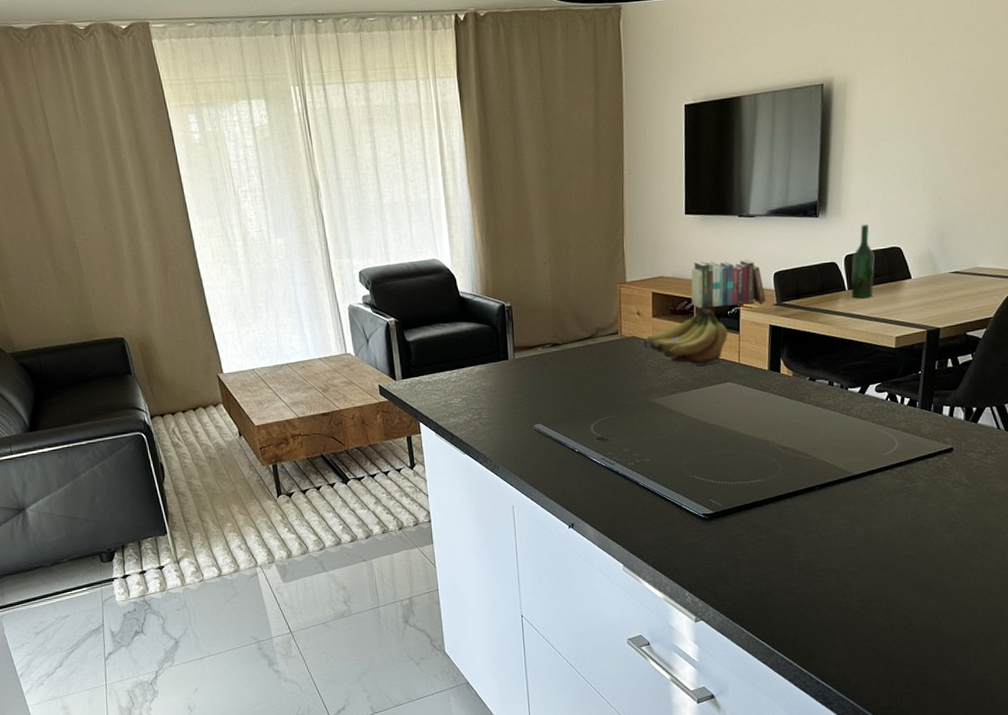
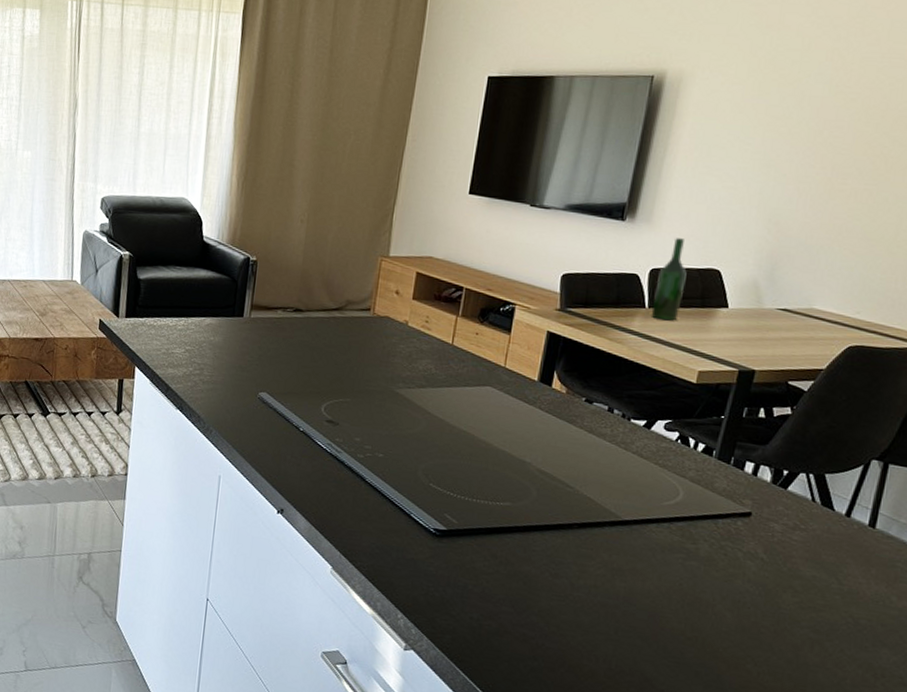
fruit: present [643,308,728,365] -> none [396,300,497,363]
books: present [691,260,766,309] -> none [460,248,548,306]

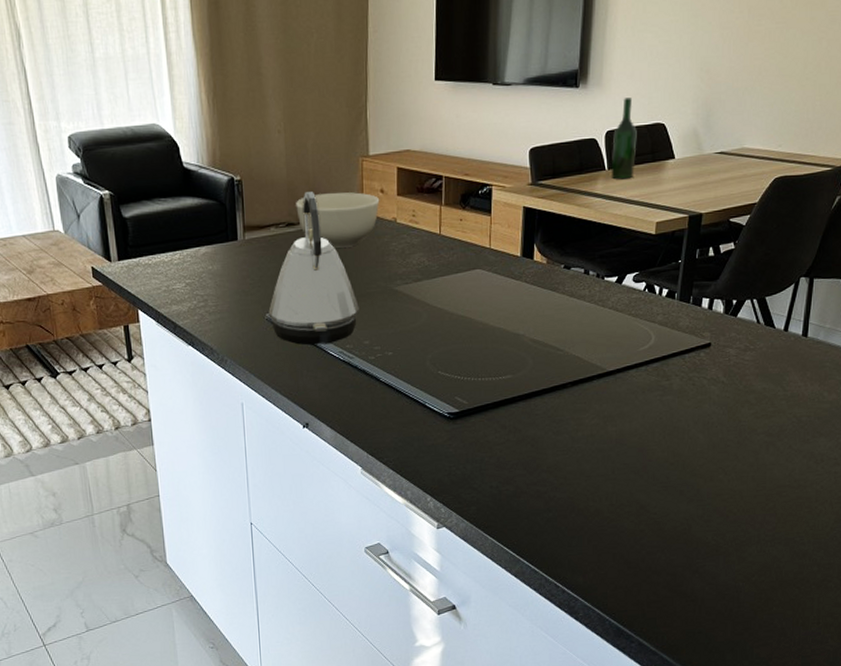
kettle: none [261,282,356,434] -> present [268,192,359,345]
bowl: none [306,285,394,342] -> present [296,192,380,248]

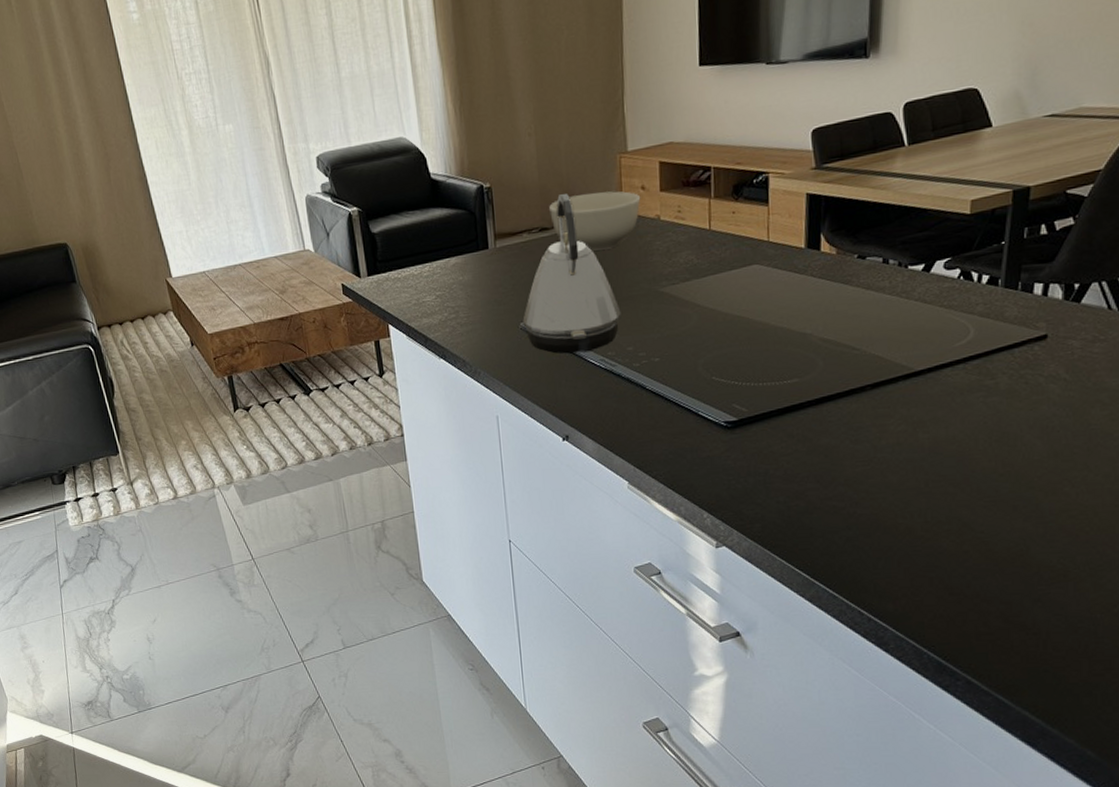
wine bottle: present [611,98,637,179] -> none [912,63,943,155]

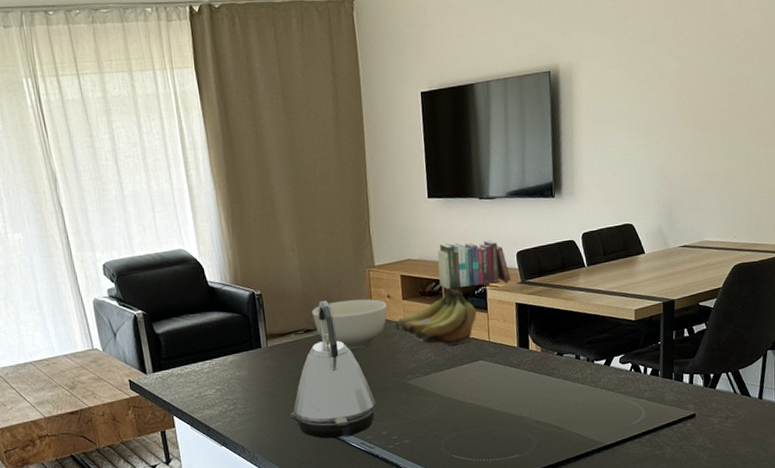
fruit: none [649,177,754,246] -> present [394,289,477,345]
books: none [707,116,802,179] -> present [437,240,511,290]

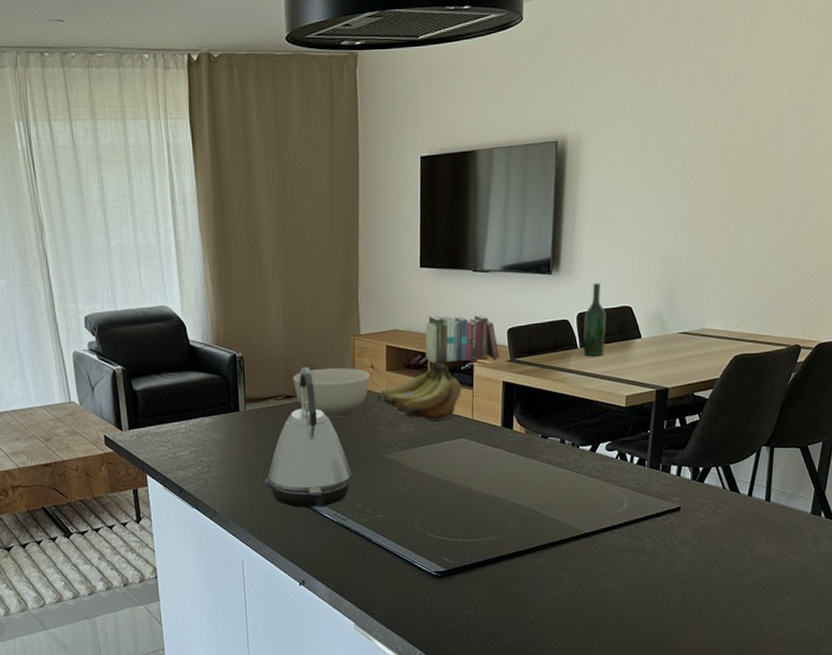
wine bottle: none [589,203,611,274] -> present [583,283,606,357]

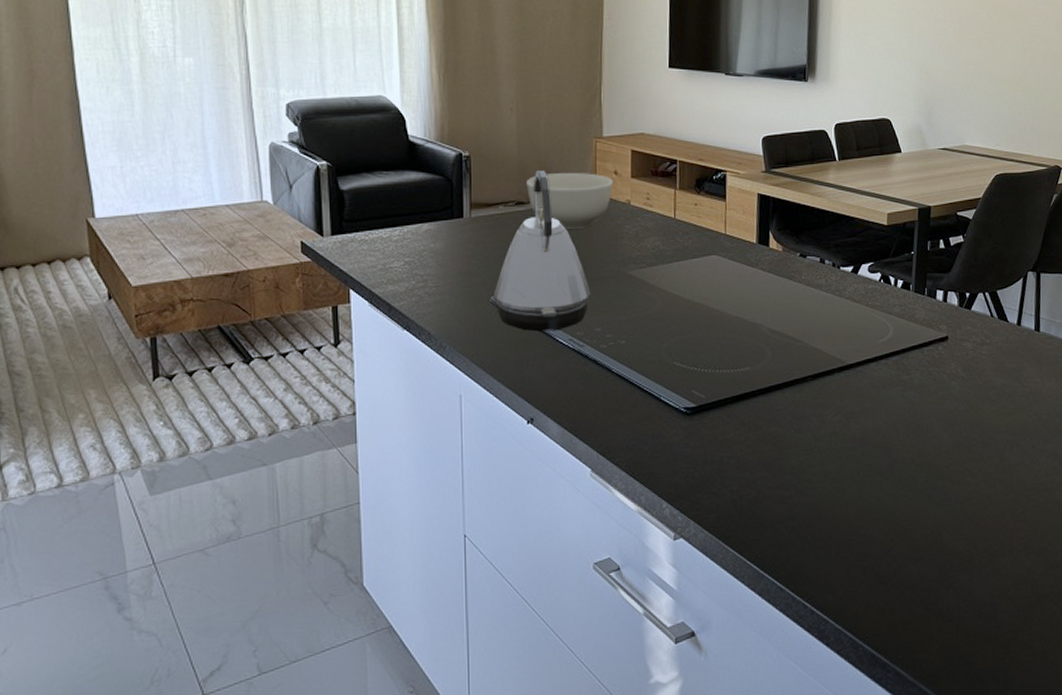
fruit: present [376,363,462,421] -> none [620,171,713,234]
books: present [425,315,499,364] -> none [674,120,754,172]
wine bottle: present [583,283,606,357] -> none [841,93,865,170]

